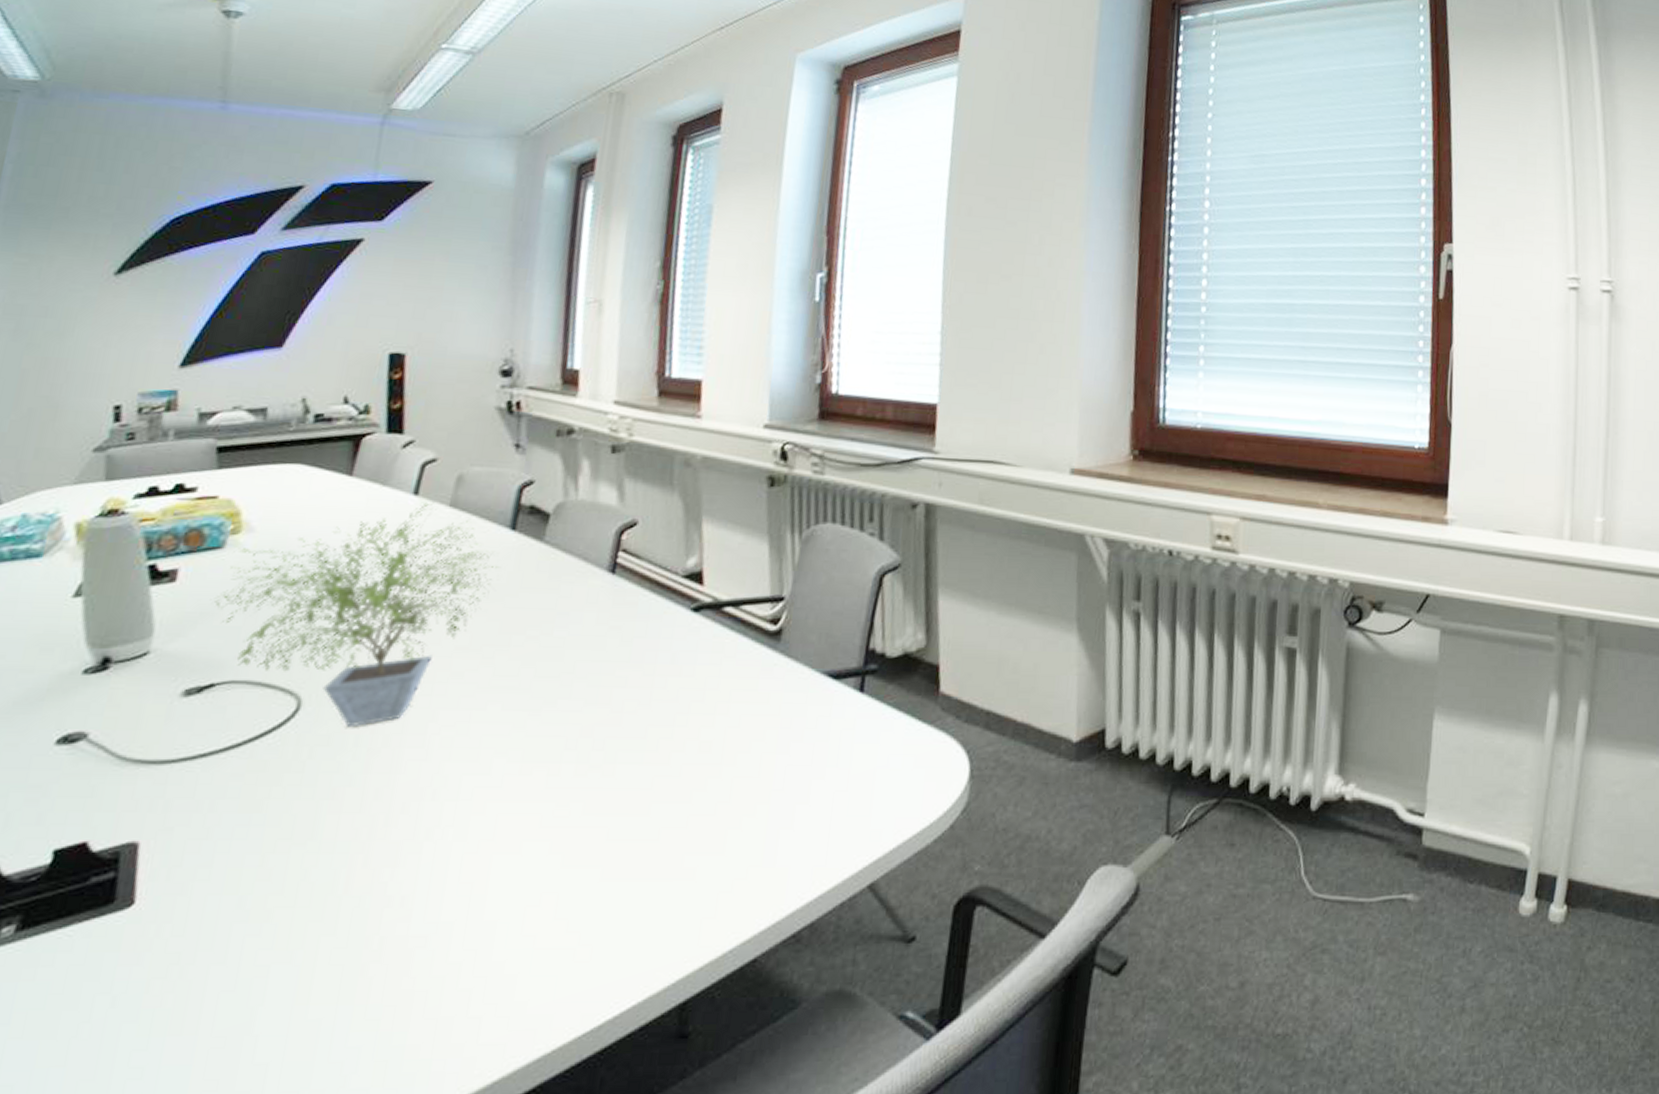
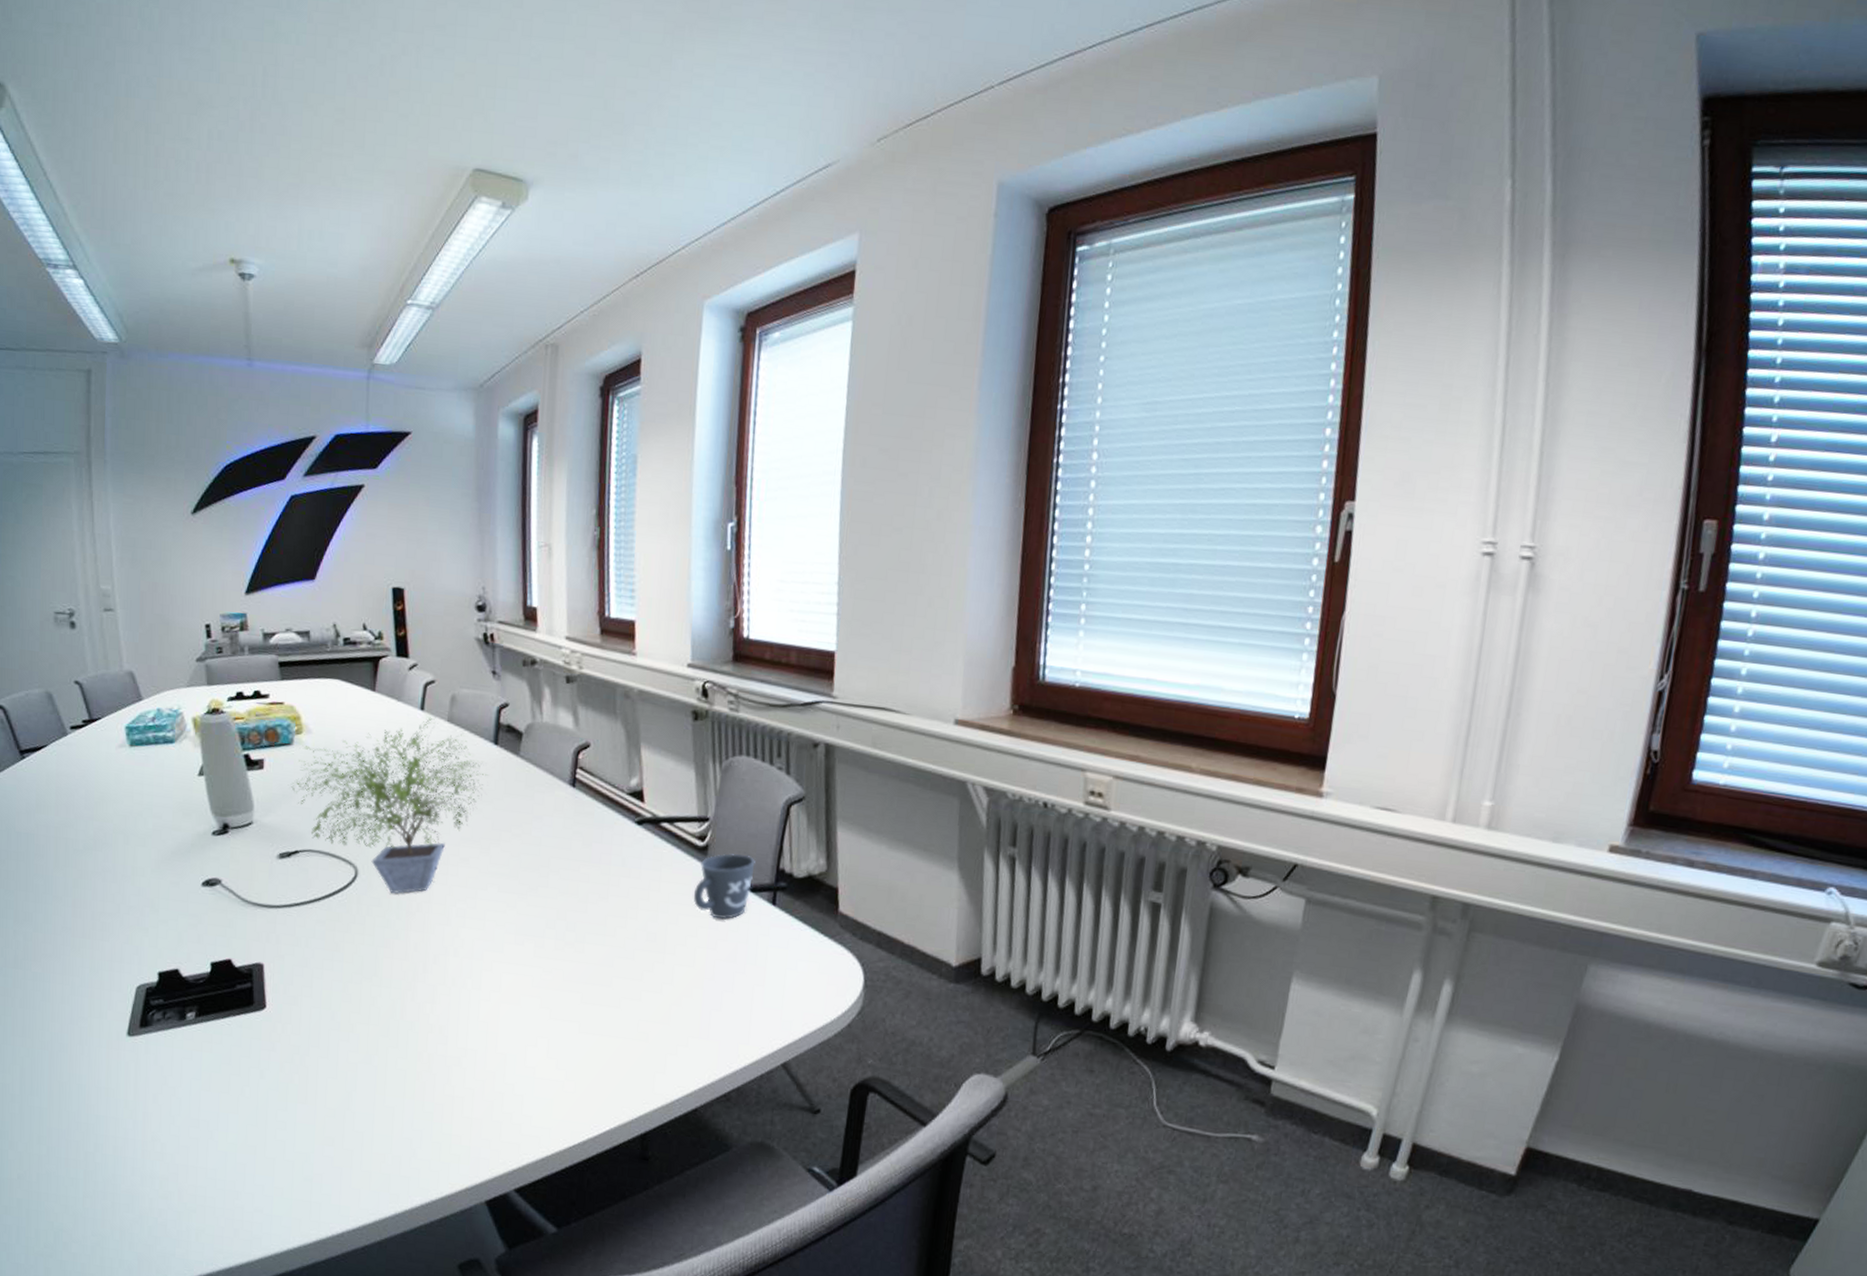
mug: none [761,636,840,716] -> present [693,853,756,920]

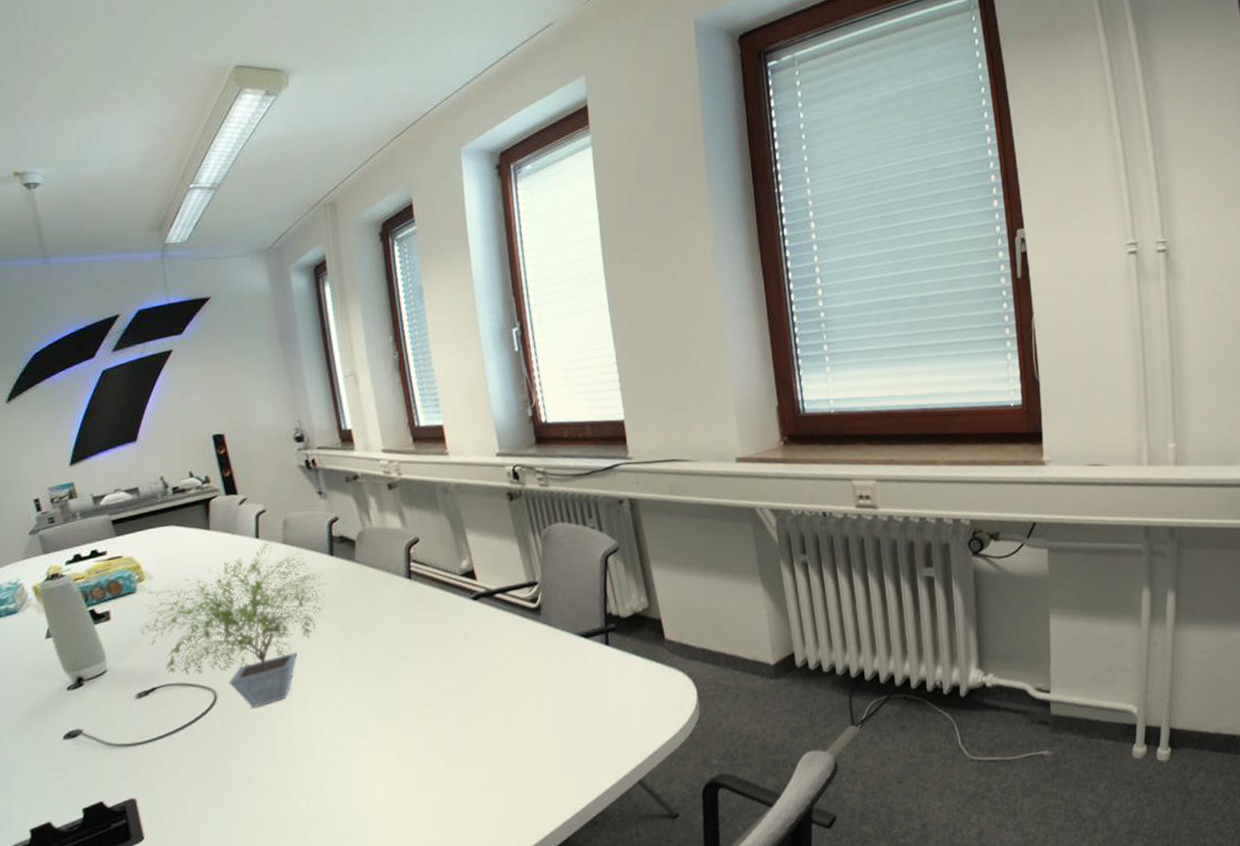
mug: present [693,853,756,920] -> none [534,606,585,667]

